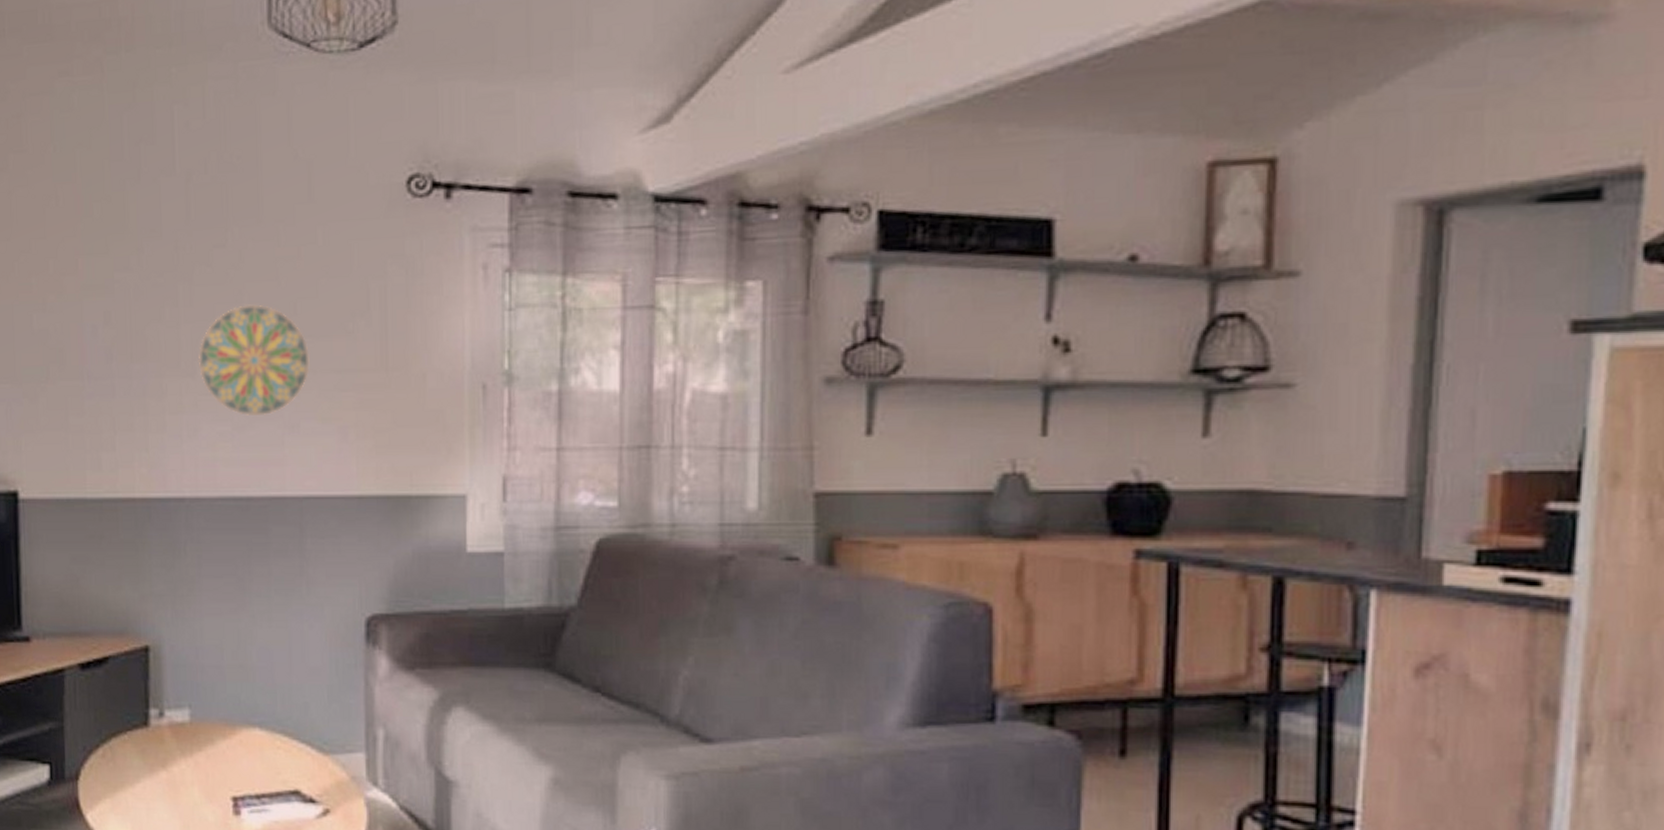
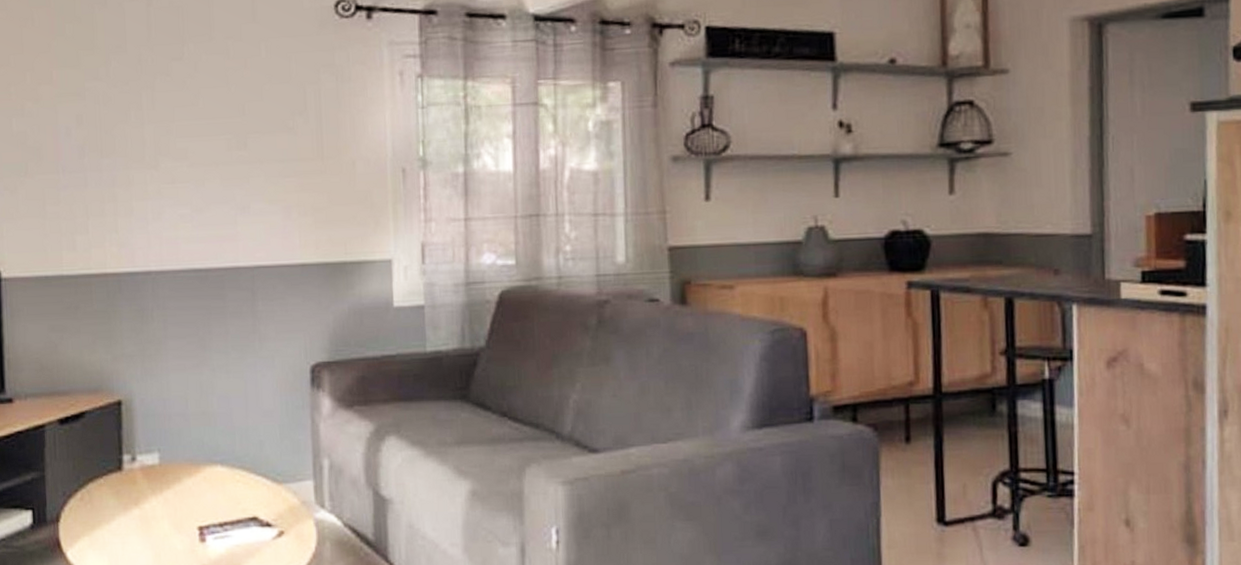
decorative plate: present [198,304,310,416] -> none [160,107,257,200]

